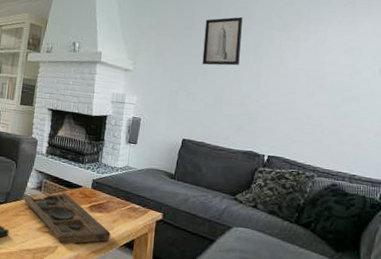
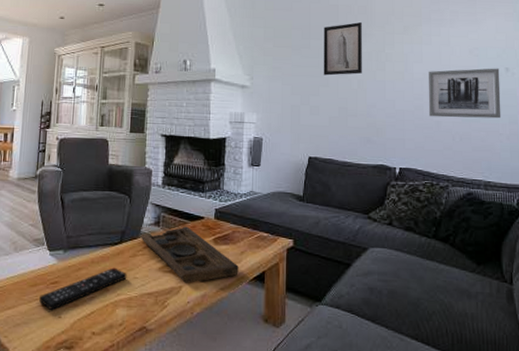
wall art: none [300,67,374,117] -> present [428,68,501,119]

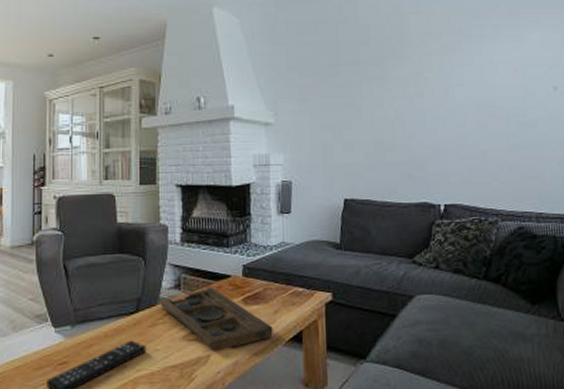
wall art: present [323,22,362,76] -> none [353,44,399,106]
wall art: present [428,68,501,119] -> none [470,87,551,146]

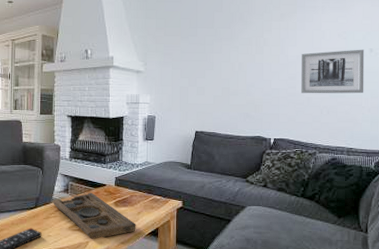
wall art: none [470,87,551,146] -> present [300,49,365,94]

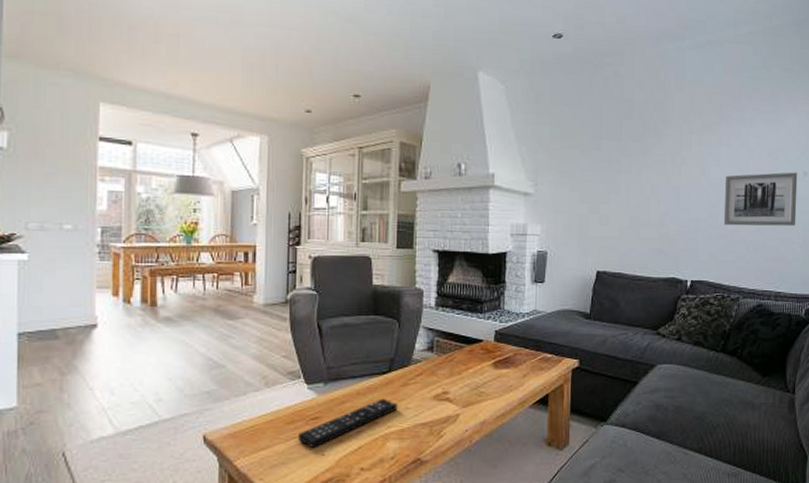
decorative tray: present [53,192,136,239] -> none [413,350,521,411]

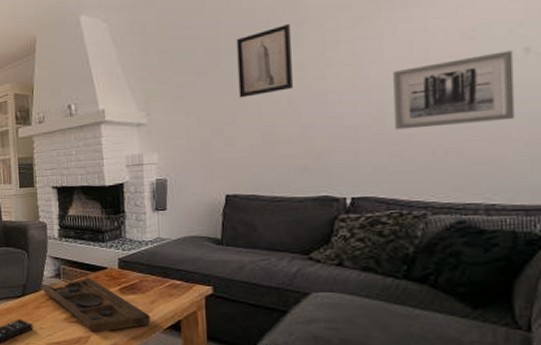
decorative tray: none [413,350,521,411] -> present [43,277,151,333]
wall art: none [614,120,658,181] -> present [236,24,293,98]

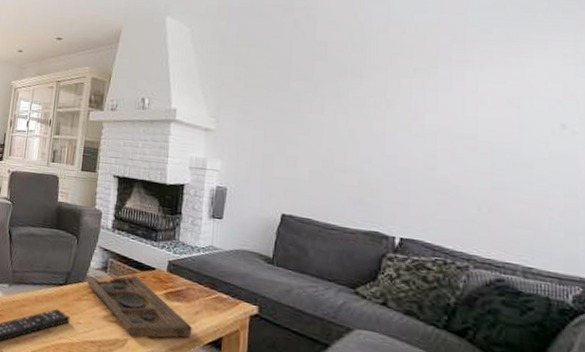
wall art: present [236,24,293,98] -> none [304,62,357,123]
wall art: present [392,50,516,130] -> none [443,123,552,189]

